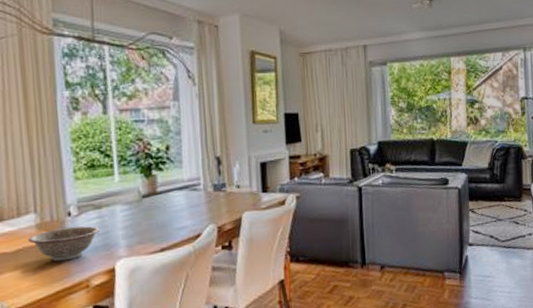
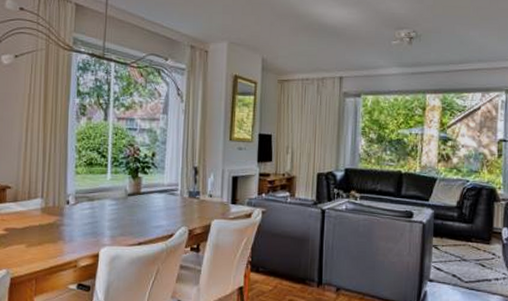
decorative bowl: present [28,226,100,262] -> none [34,214,91,242]

